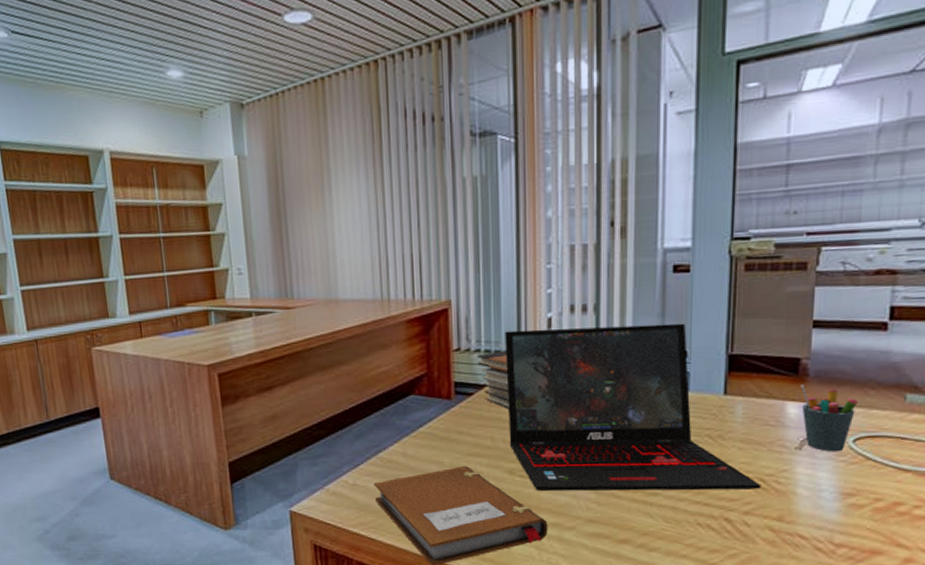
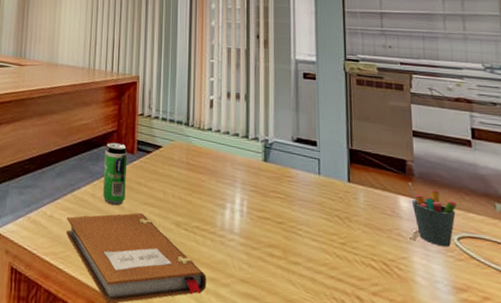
beverage can: none [413,389,444,462] -> present [103,142,128,206]
book stack: present [476,350,510,409] -> none [155,120,179,168]
laptop: present [505,323,762,492] -> none [177,105,385,272]

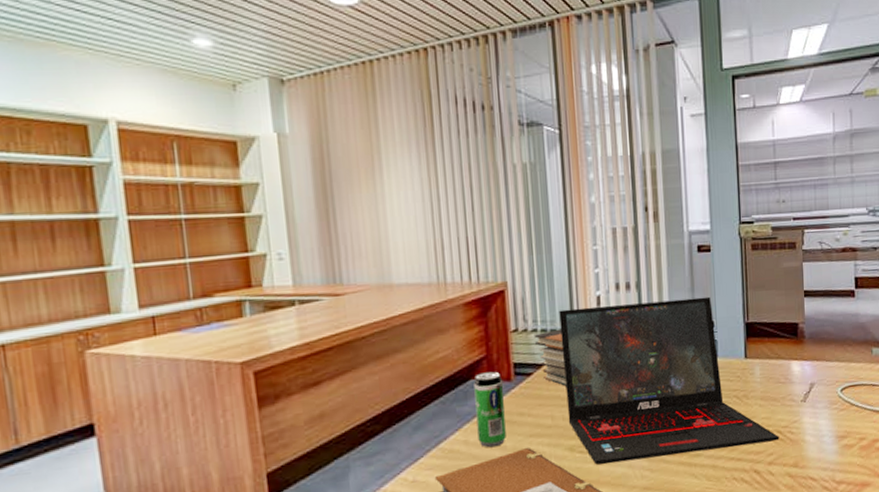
book stack: none [155,120,179,168] -> present [533,329,567,386]
laptop: none [177,105,385,272] -> present [559,296,780,465]
pen holder: present [409,182,457,247] -> none [800,345,841,402]

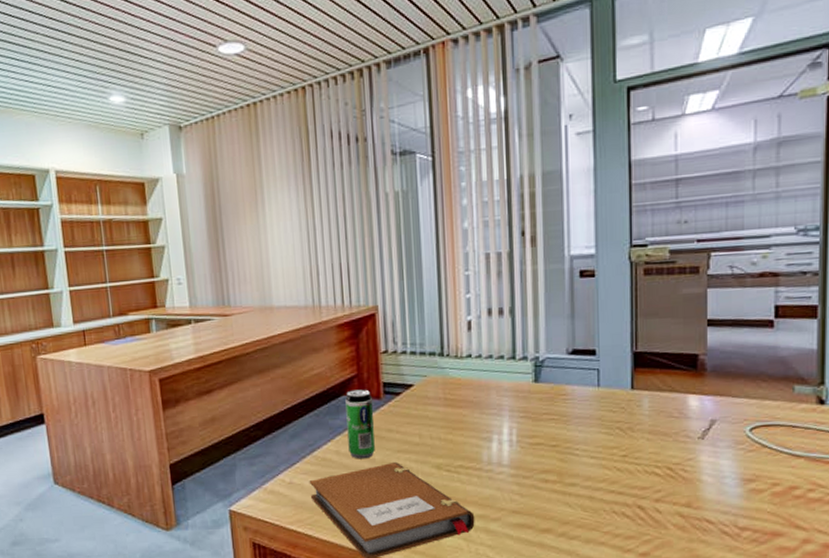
book stack: present [533,329,567,386] -> none [403,352,435,407]
laptop: present [559,296,780,465] -> none [429,323,670,485]

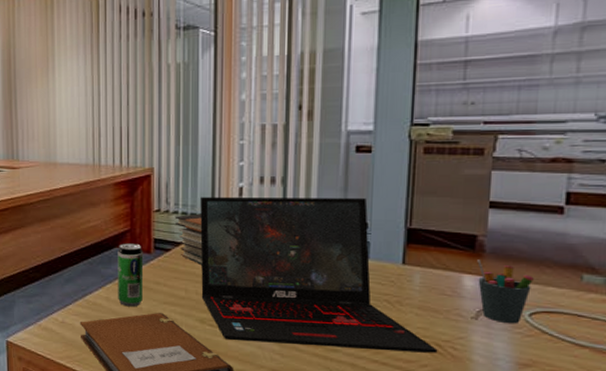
book stack: none [403,352,435,407] -> present [174,213,203,265]
laptop: none [429,323,670,485] -> present [200,196,438,353]
pen holder: none [700,378,751,441] -> present [477,259,534,324]

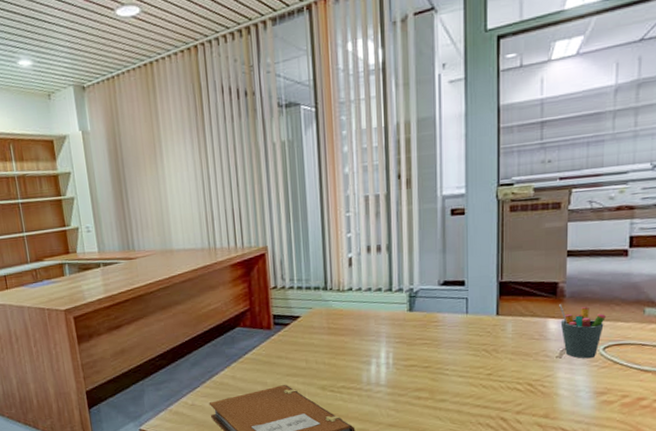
beverage can: present [118,243,144,307] -> none [239,321,267,383]
book stack: present [174,213,203,265] -> none [290,286,320,335]
laptop: present [200,196,438,353] -> none [313,257,530,403]

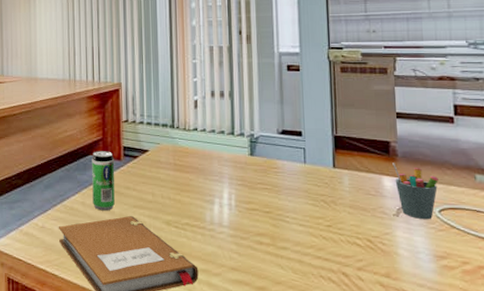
beverage can: none [239,321,267,383] -> present [92,151,115,211]

